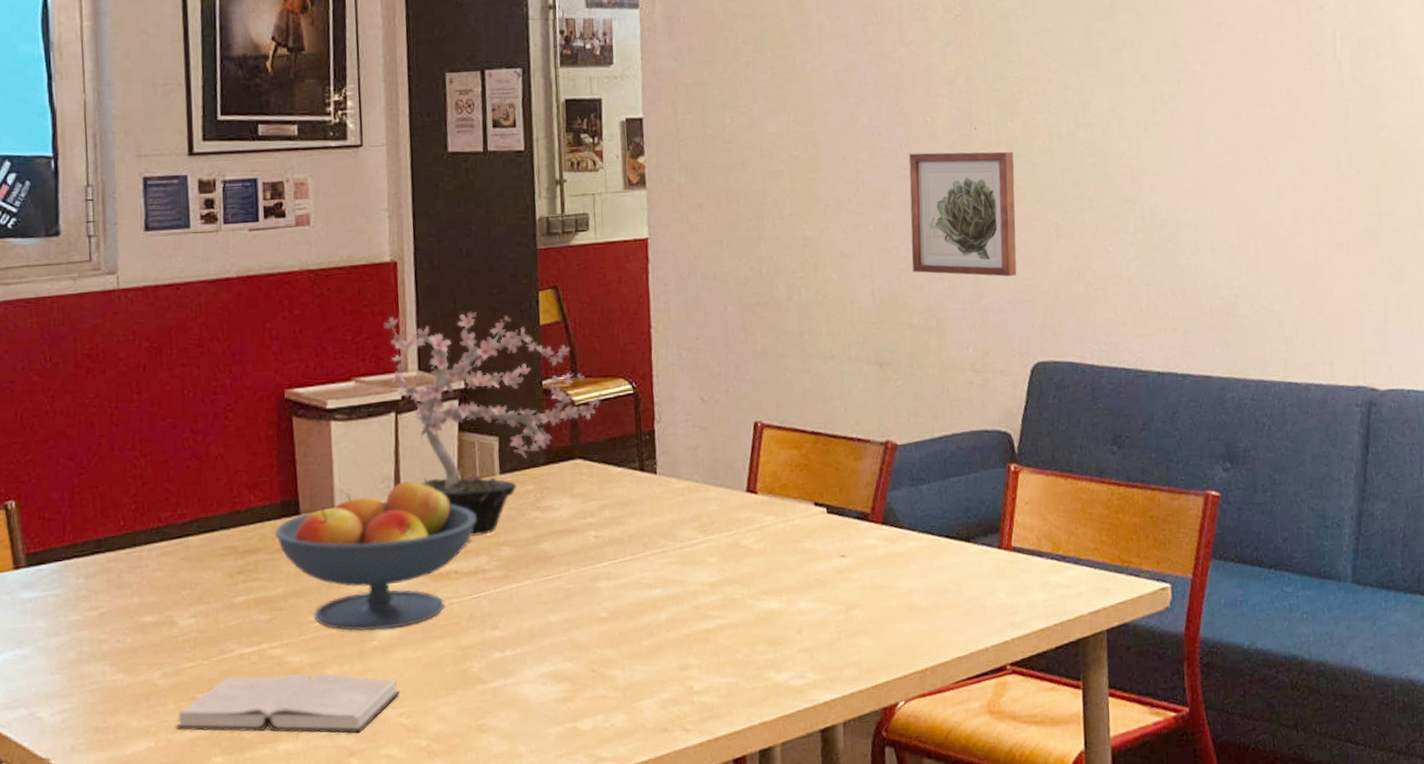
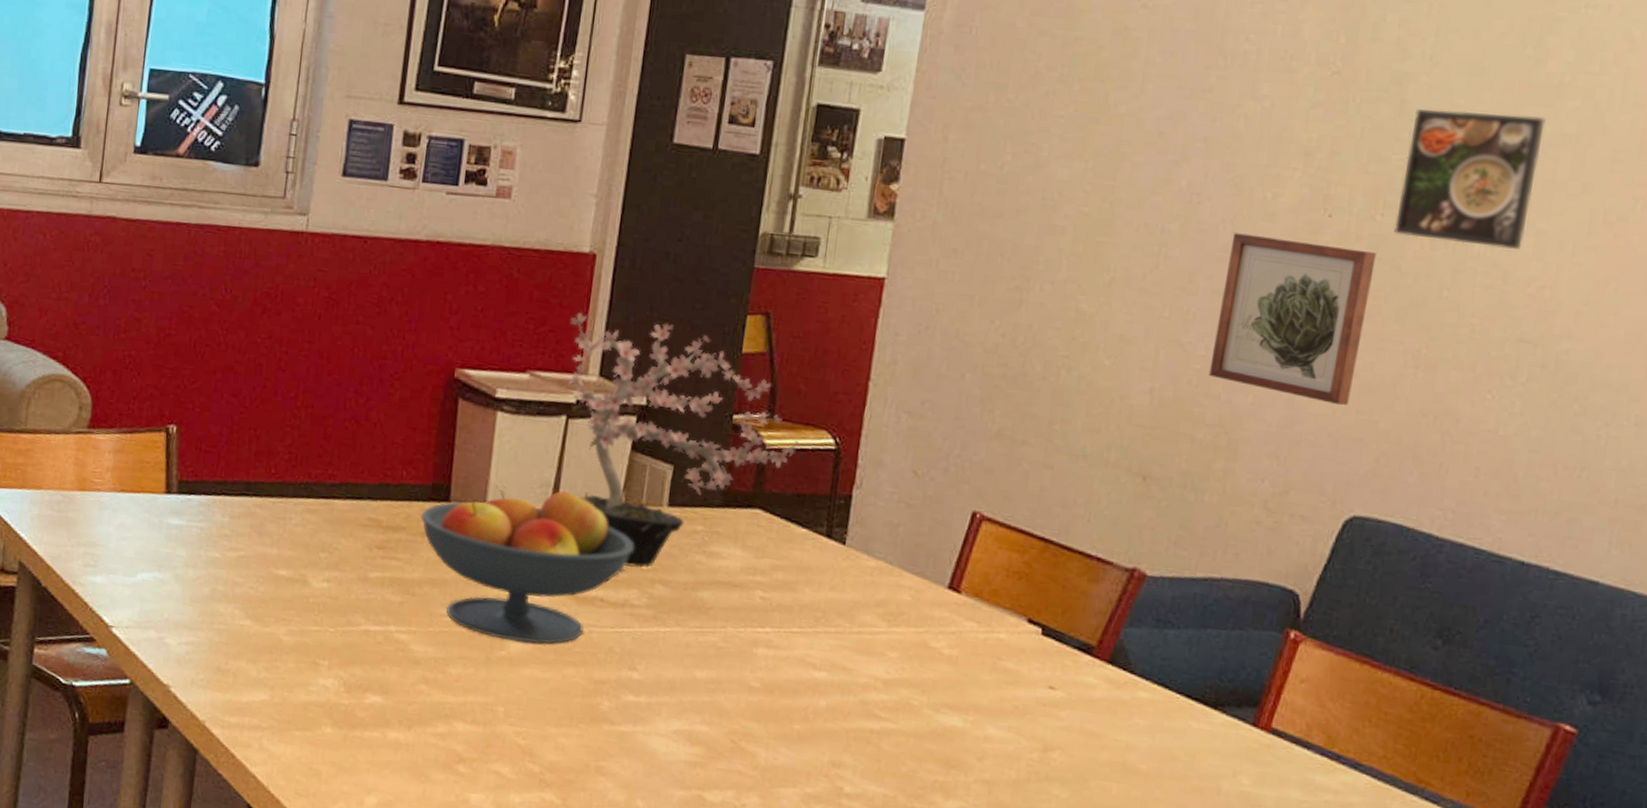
hardback book: present [174,673,400,734] -> none [291,650,521,742]
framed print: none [1019,29,1111,135] -> present [1394,109,1546,249]

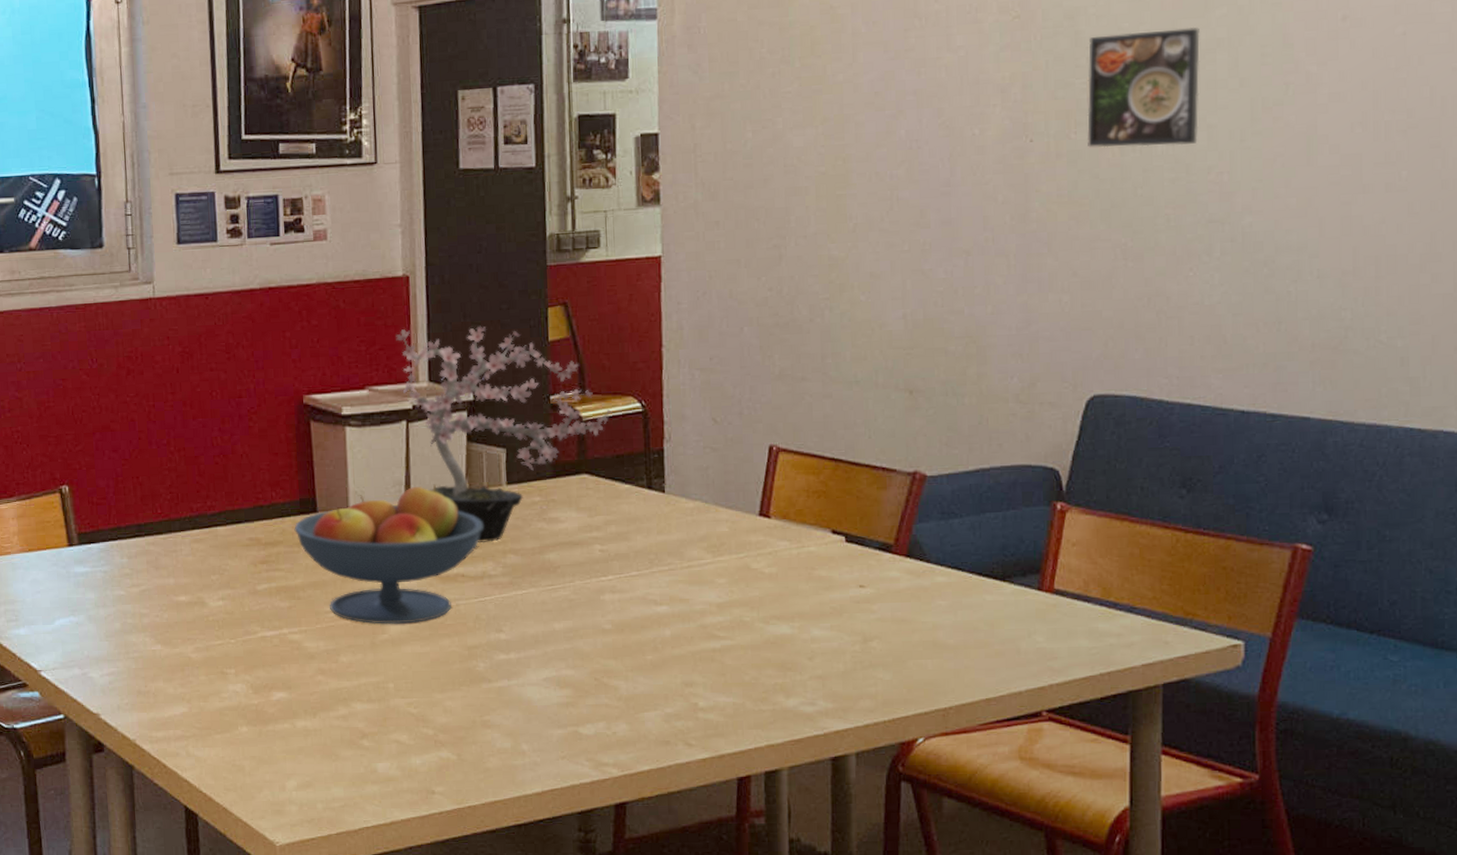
wall art: present [1209,233,1377,405] -> none [951,165,1077,302]

